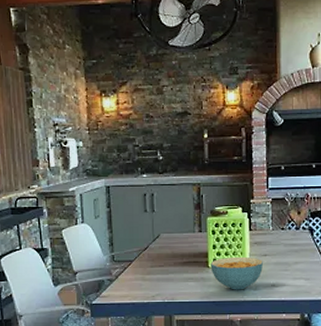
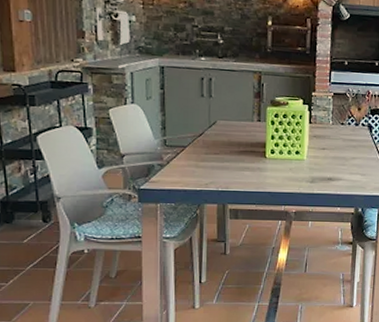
cereal bowl: present [210,256,264,290] -> none [268,148,322,182]

